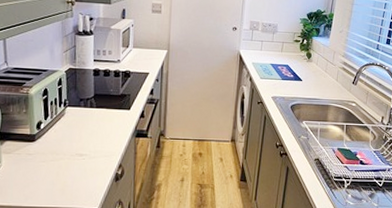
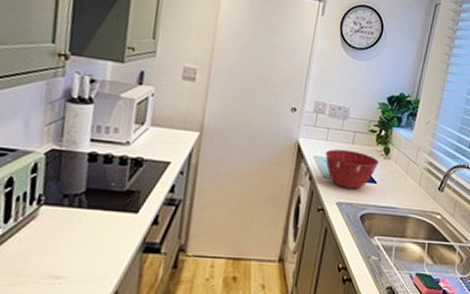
mixing bowl: none [261,56,304,86] -> present [325,149,380,189]

